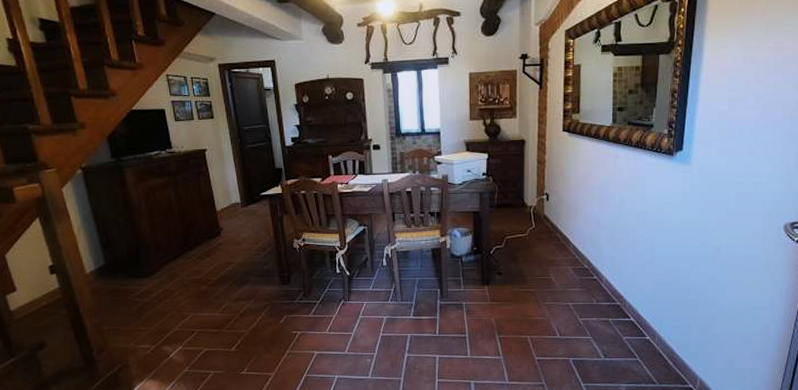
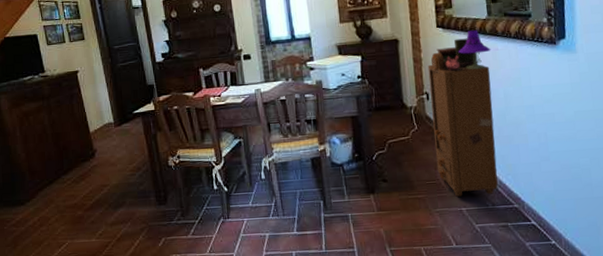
cabinet: none [549,136,612,292] -> present [427,30,498,197]

